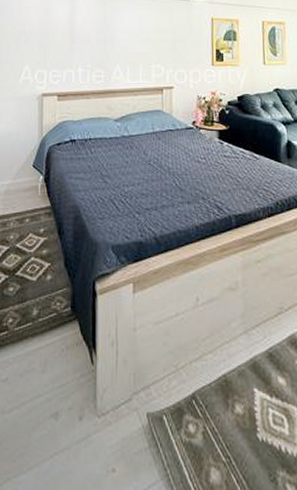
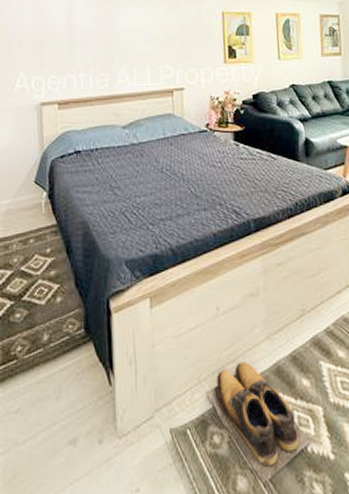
shoes: none [183,354,286,479] -> present [206,362,312,484]

